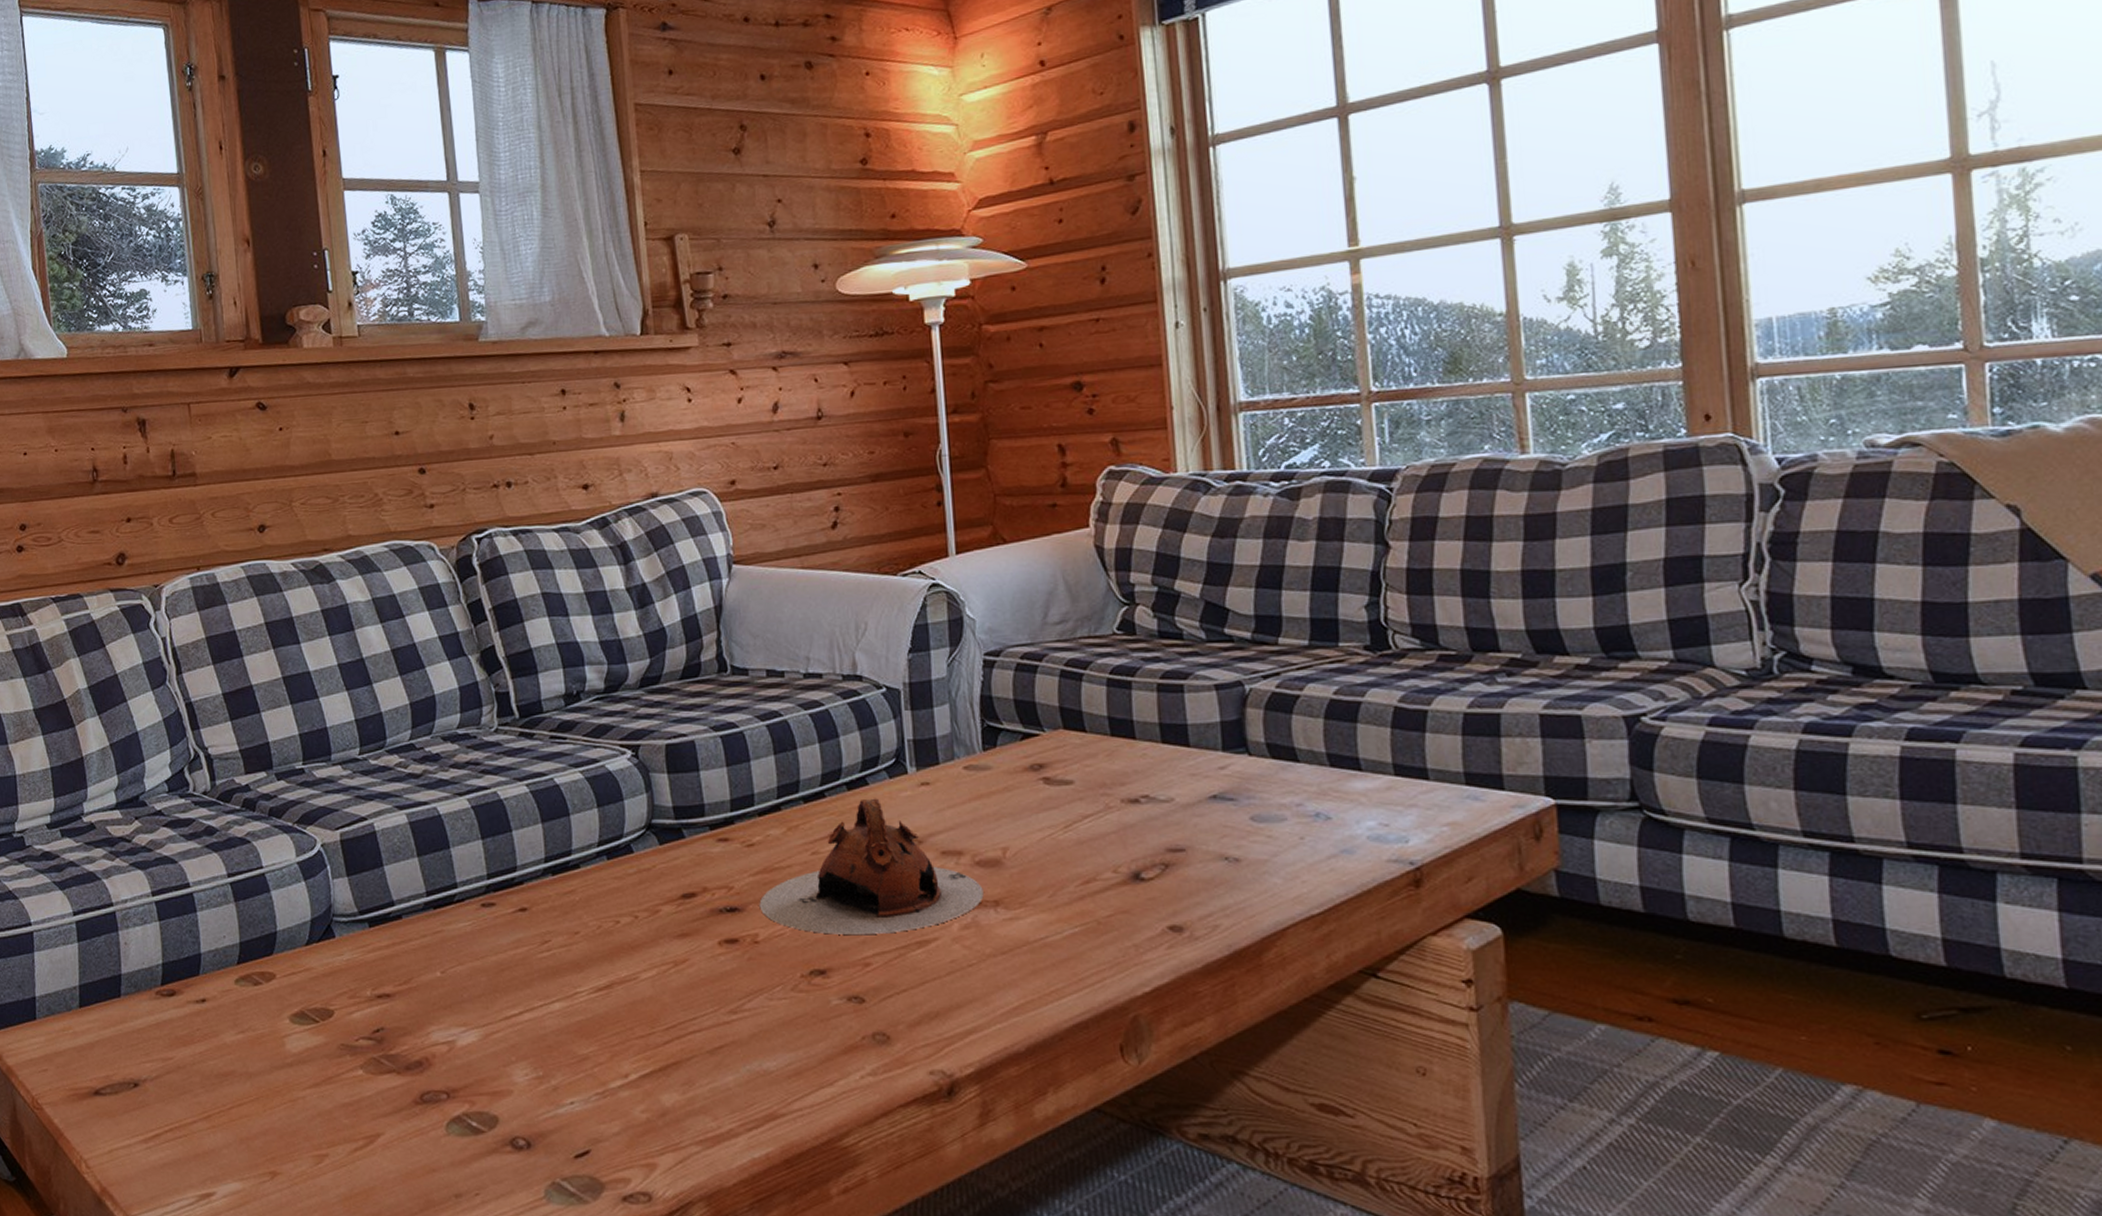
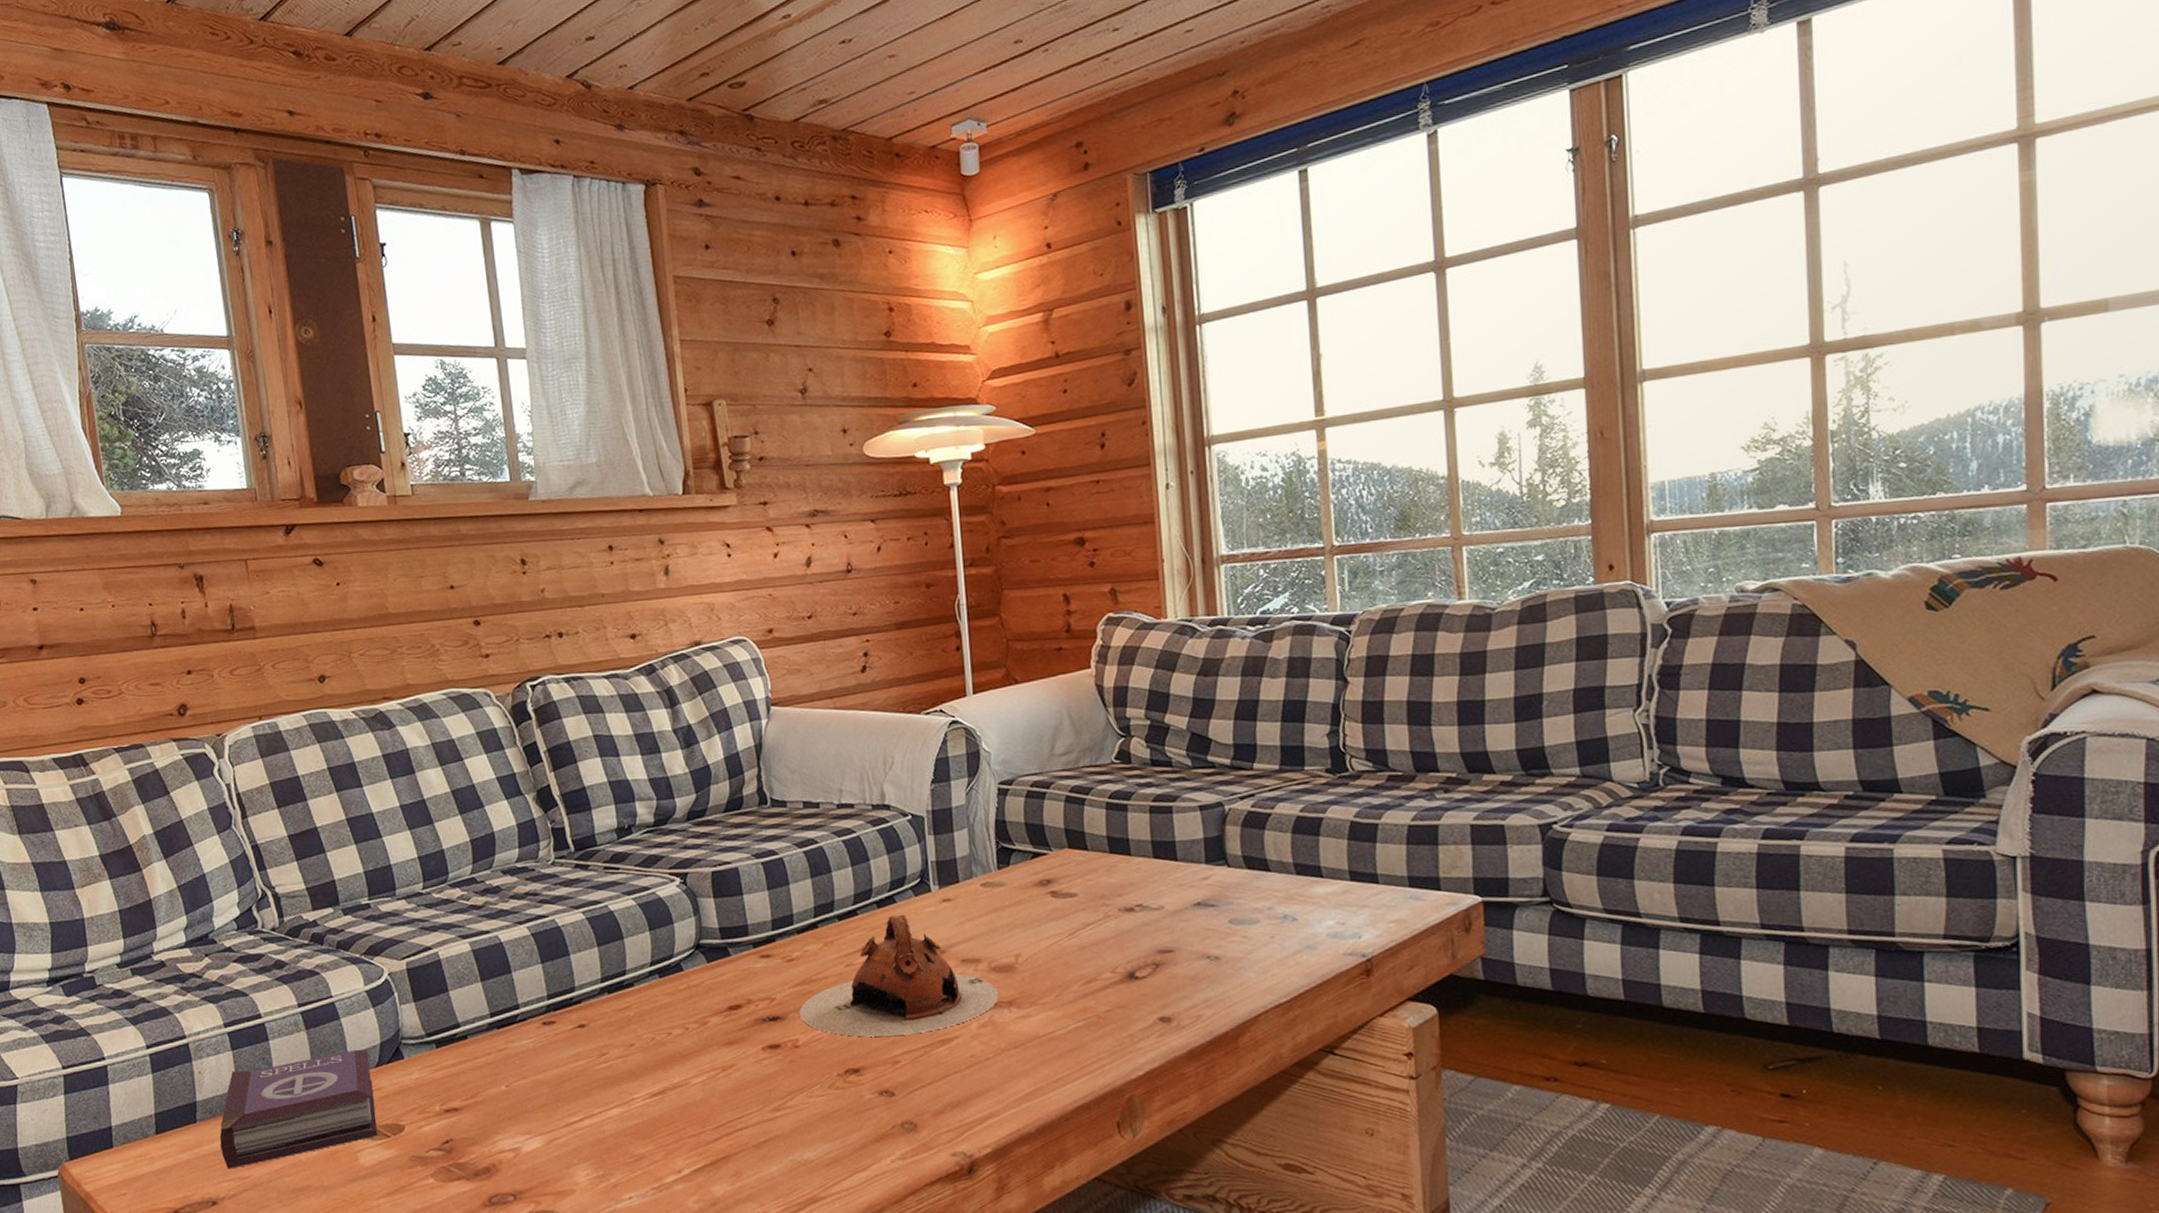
book: none [143,925,306,1049] -> present [219,1048,378,1169]

